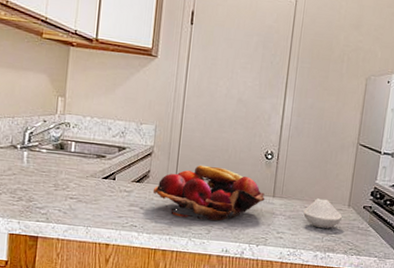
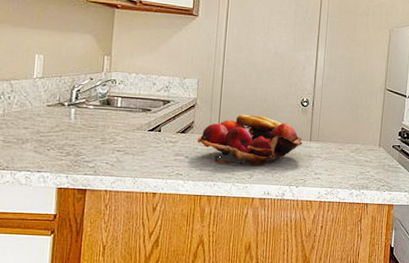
spoon rest: present [303,198,343,228] -> none [338,140,374,168]

